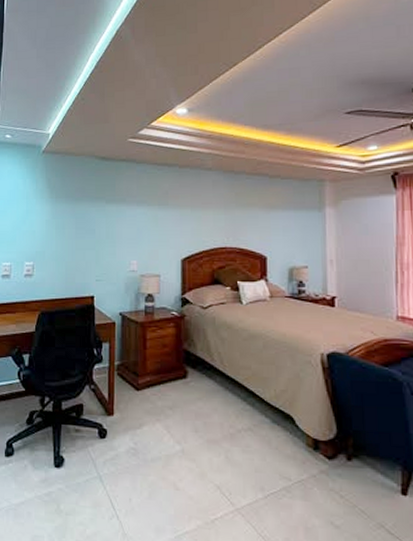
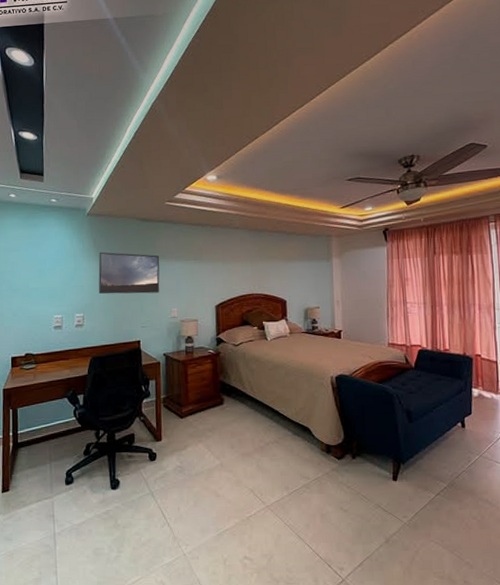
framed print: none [50,193,120,242] -> present [98,251,160,294]

